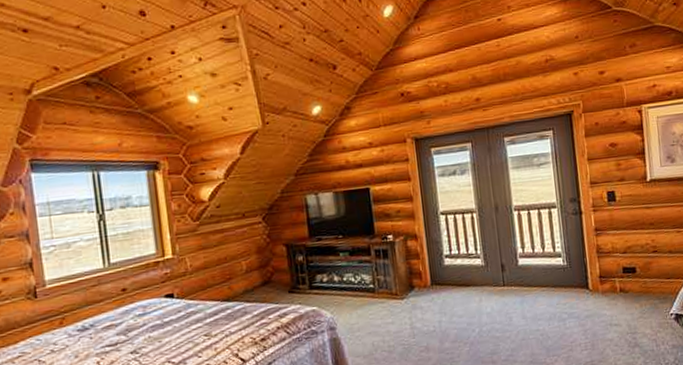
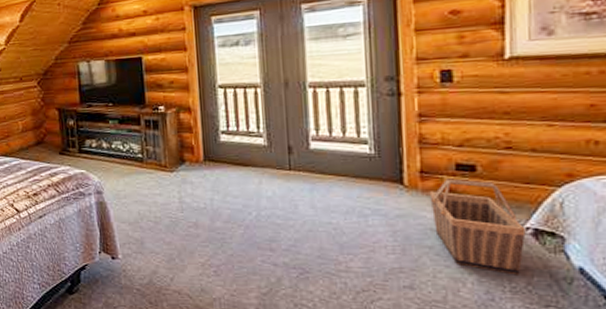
basket: none [607,279,671,354] -> present [429,178,526,275]

